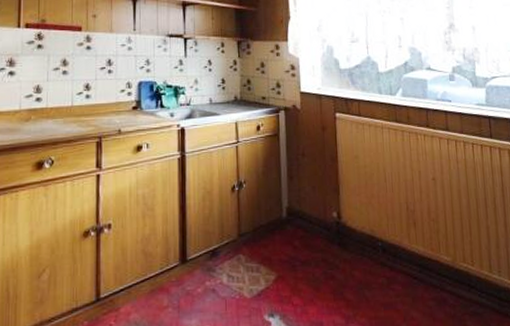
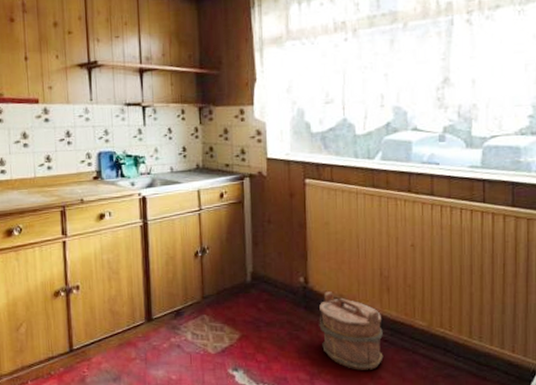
bucket: none [352,227,414,311] -> present [319,291,384,370]

